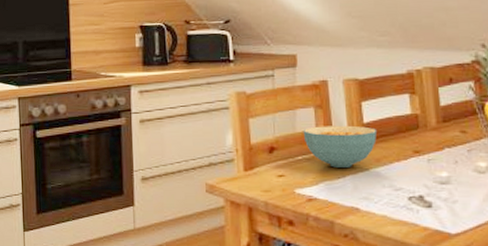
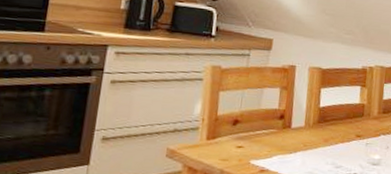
cereal bowl: present [303,125,377,168] -> none [266,105,329,145]

